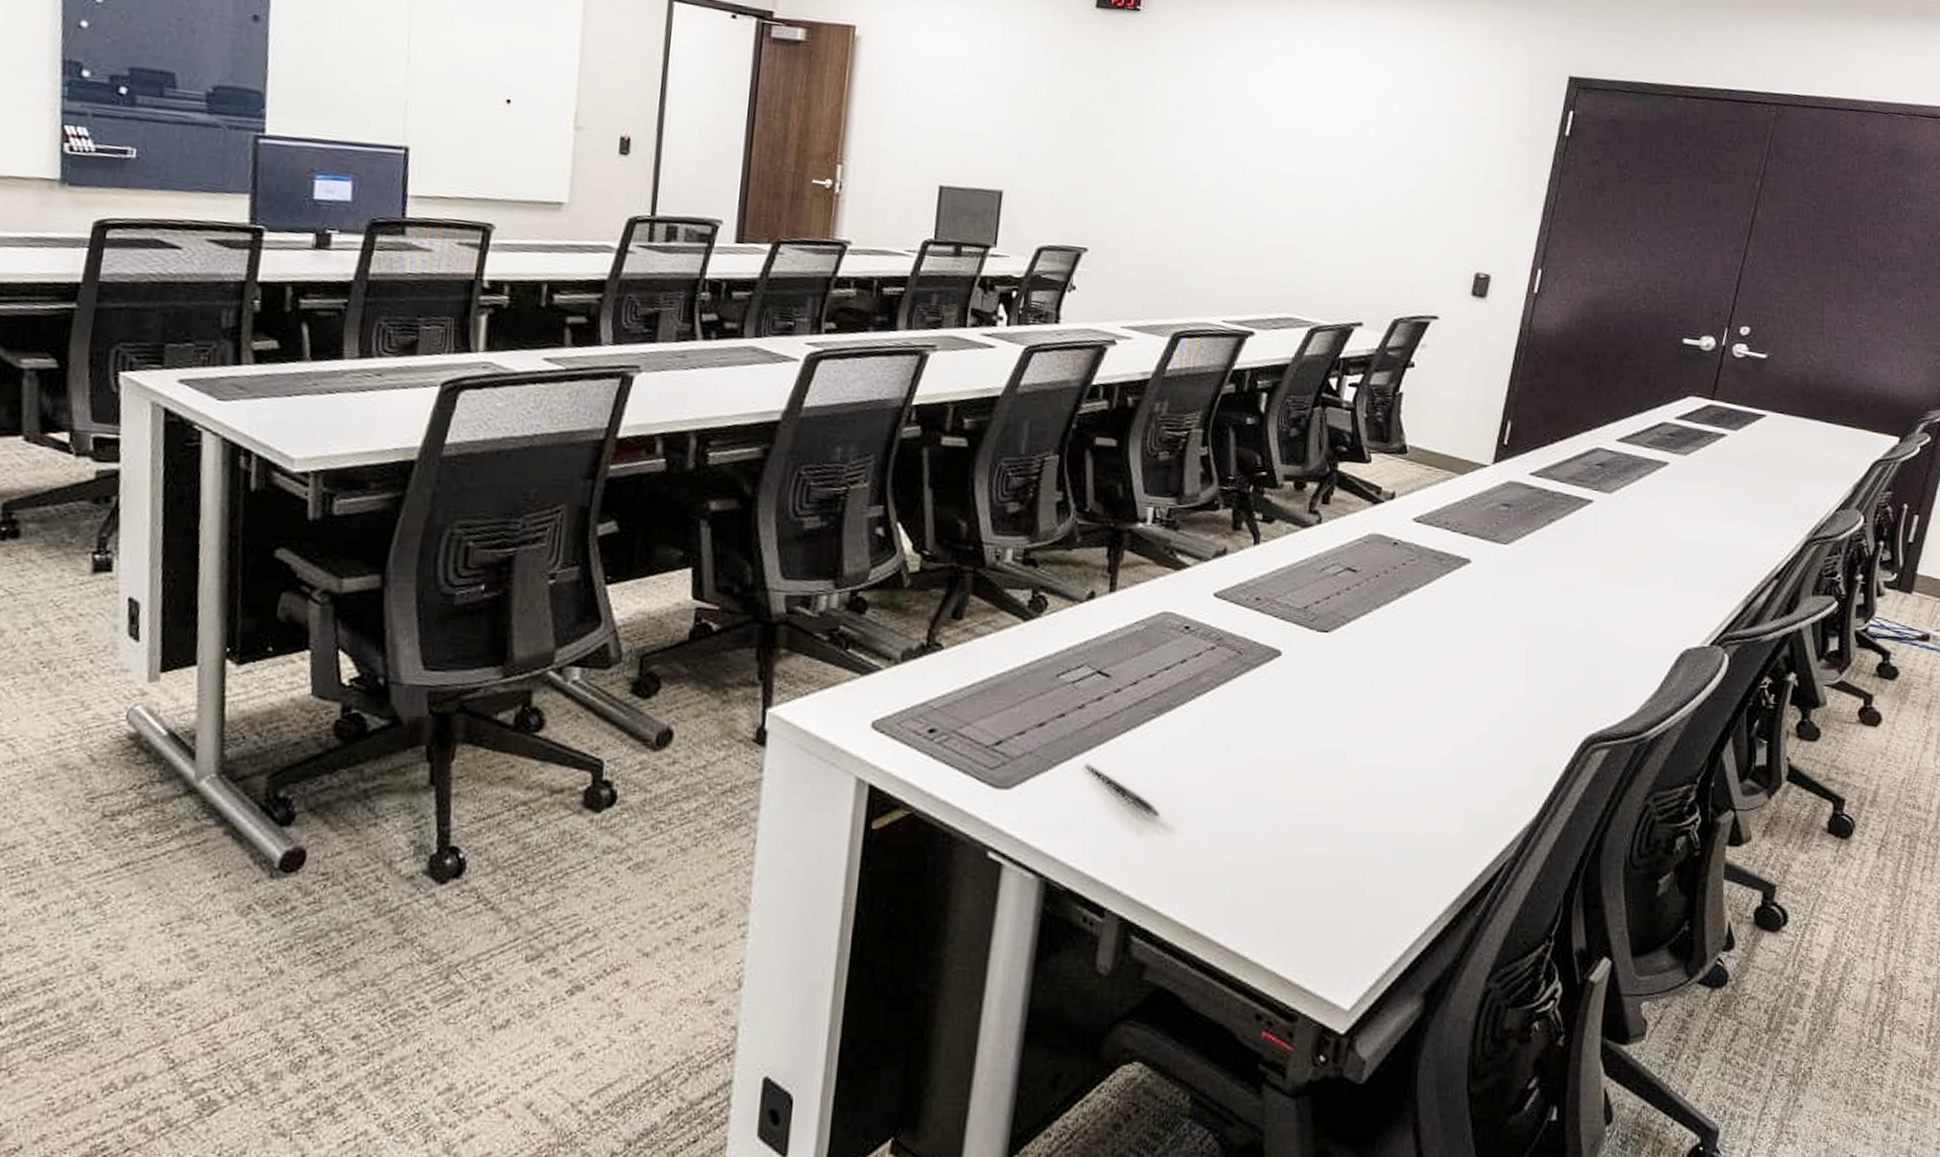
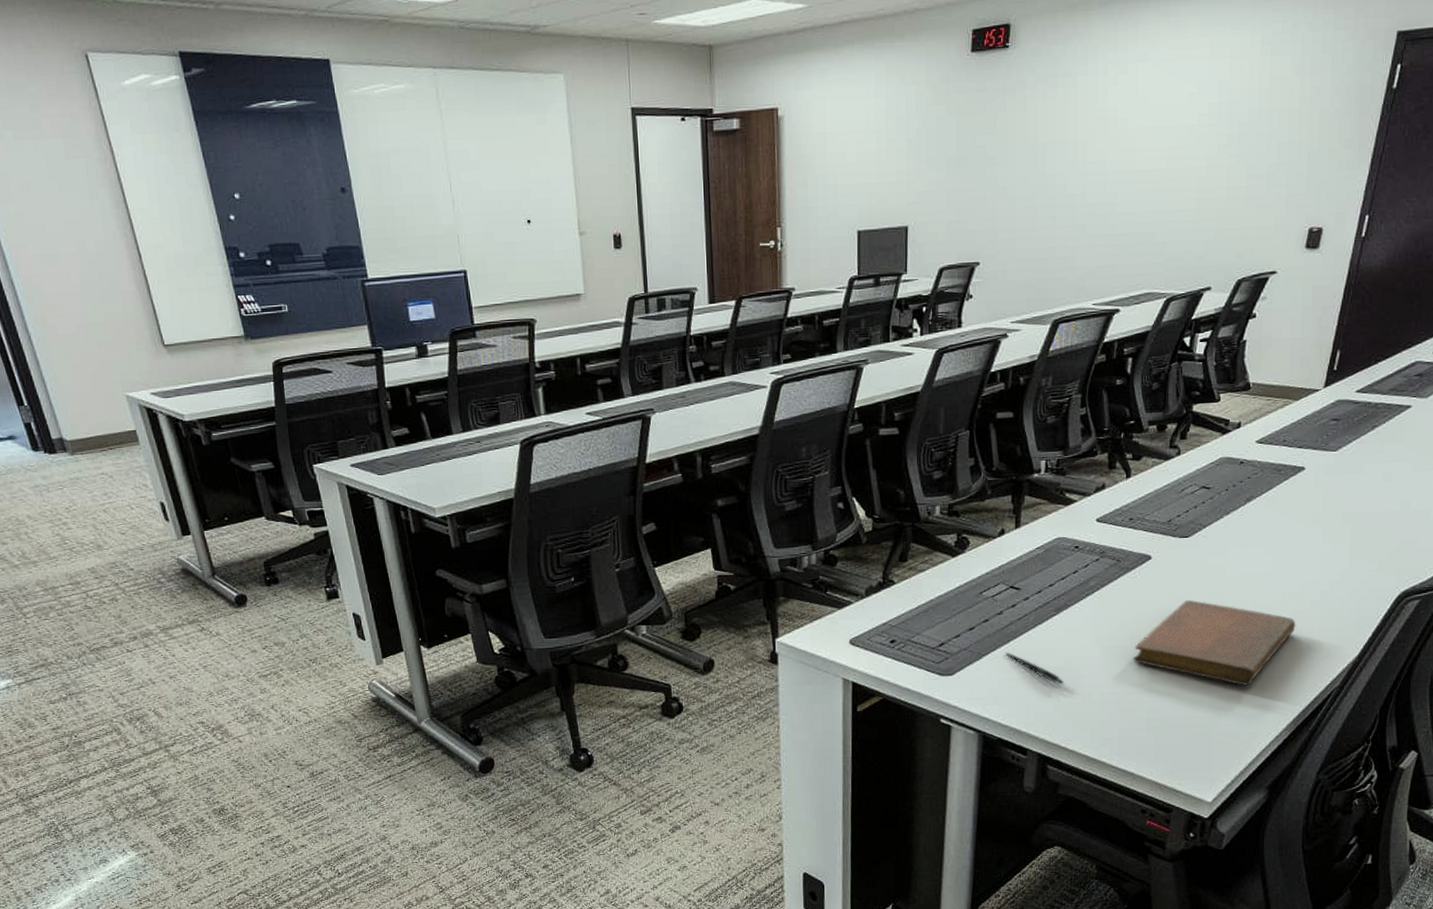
notebook: none [1252,716,1460,845] -> present [1133,599,1296,687]

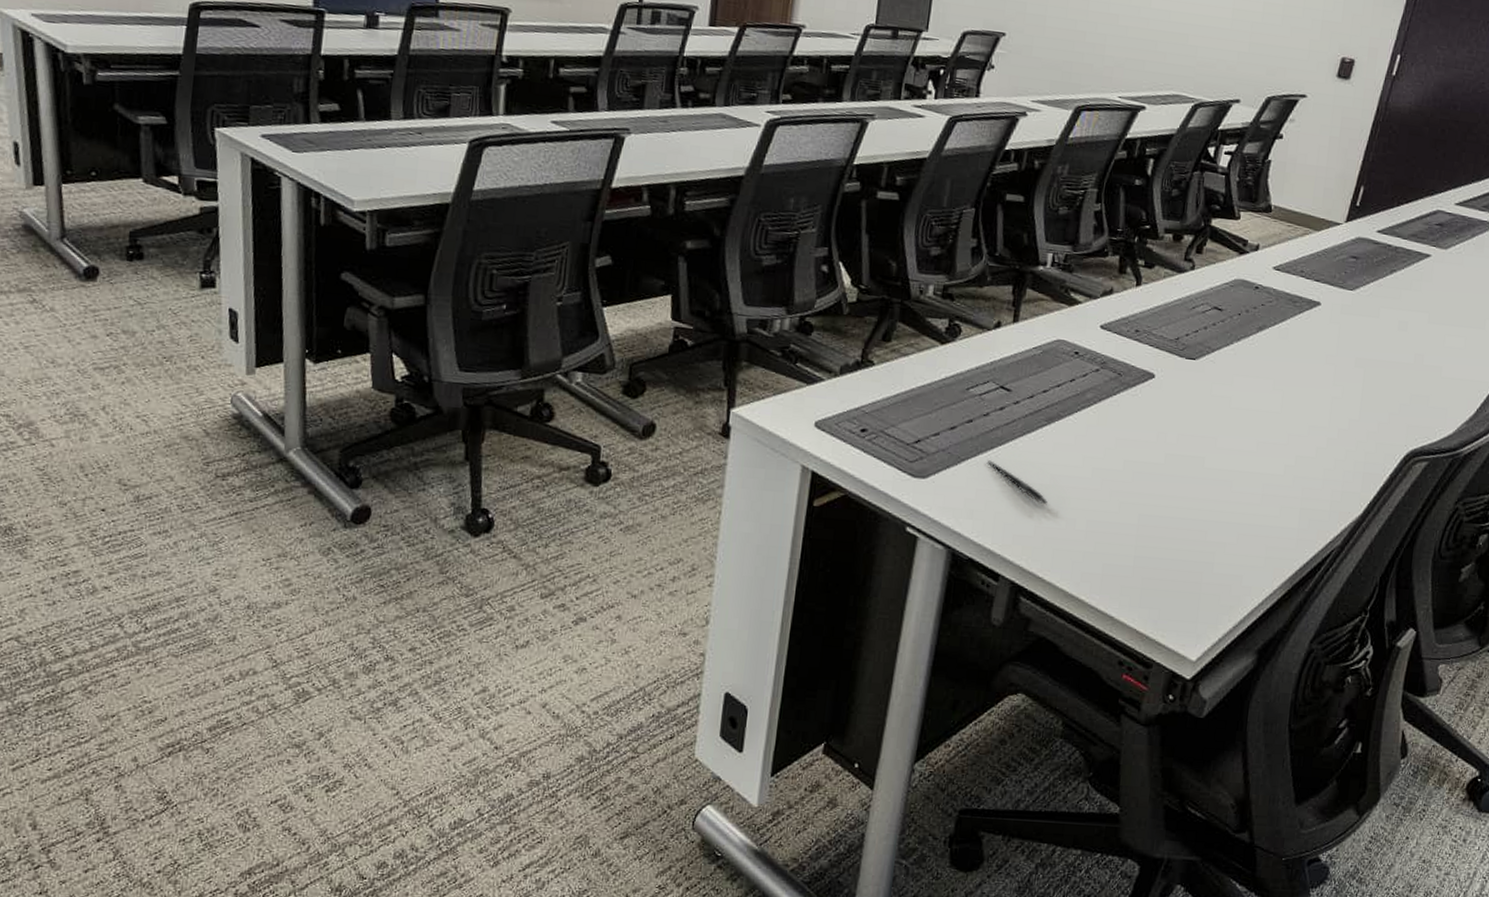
notebook: present [1133,599,1296,687] -> none [1124,427,1300,533]

